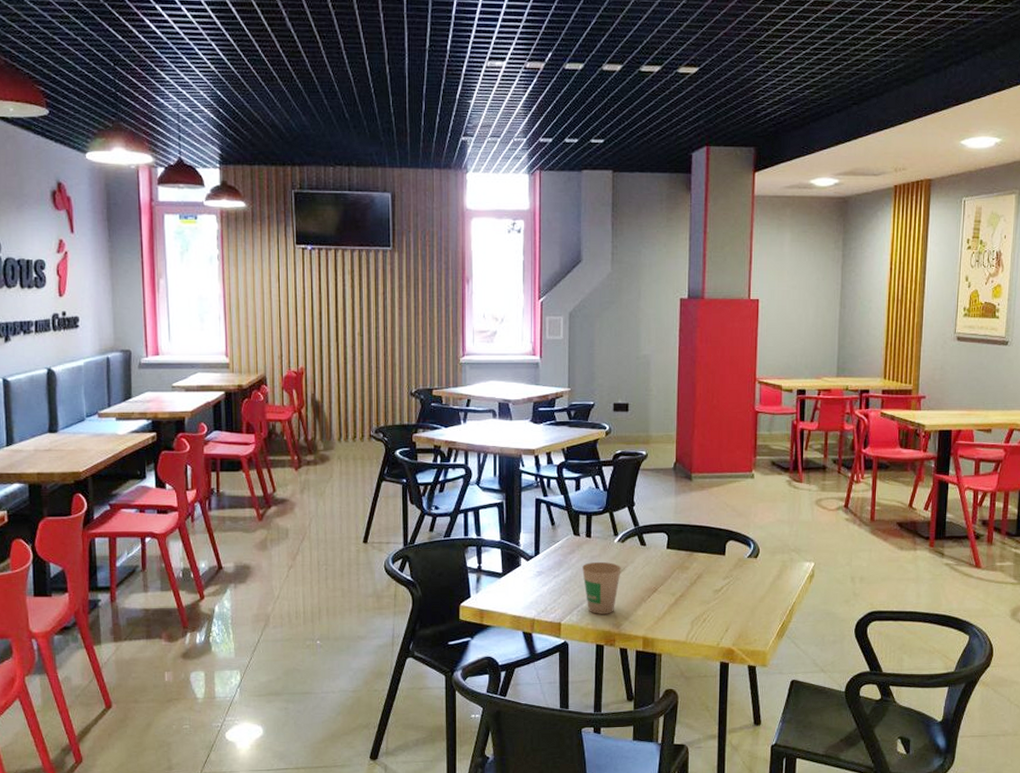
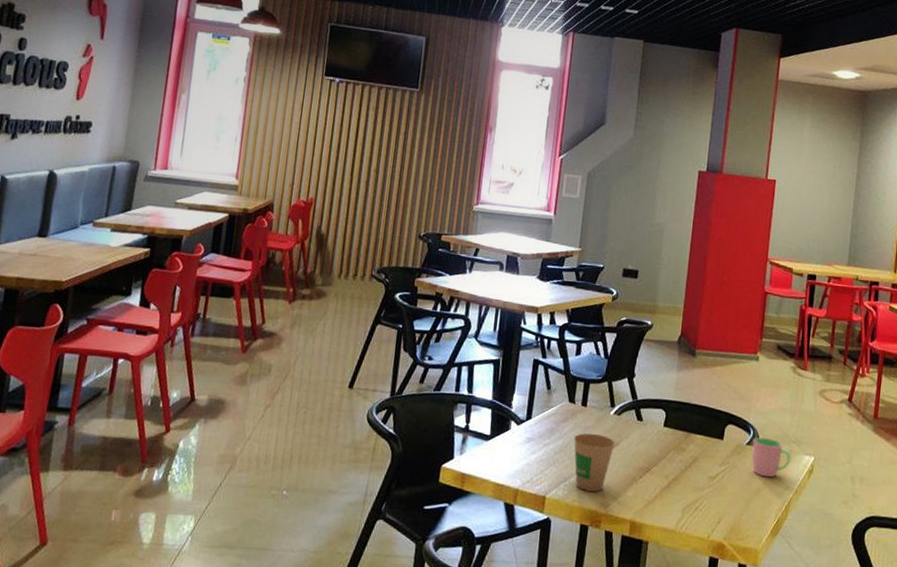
cup: none [753,549,792,586] -> present [751,437,792,478]

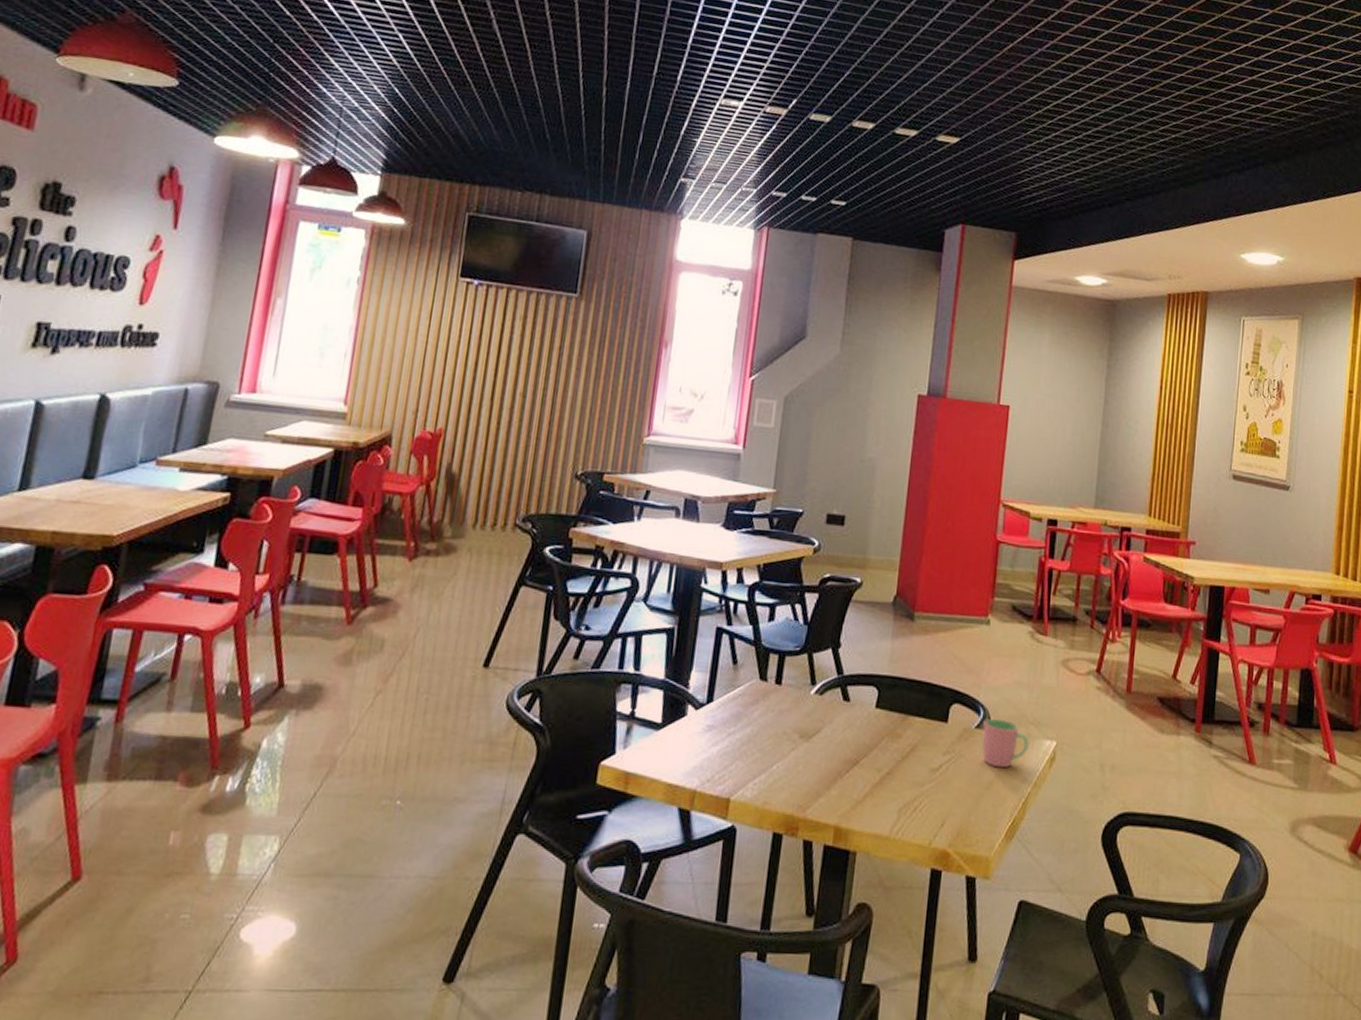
paper cup: present [574,433,615,492] -> none [765,718,816,791]

